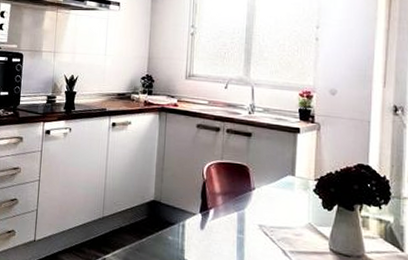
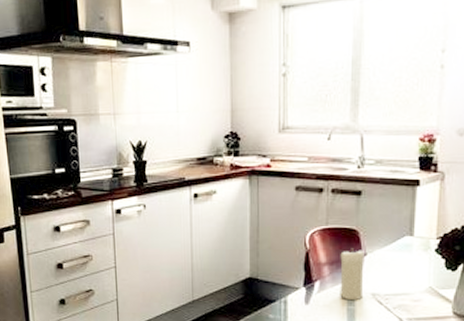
candle: none [231,182,253,230] -> present [340,248,364,301]

